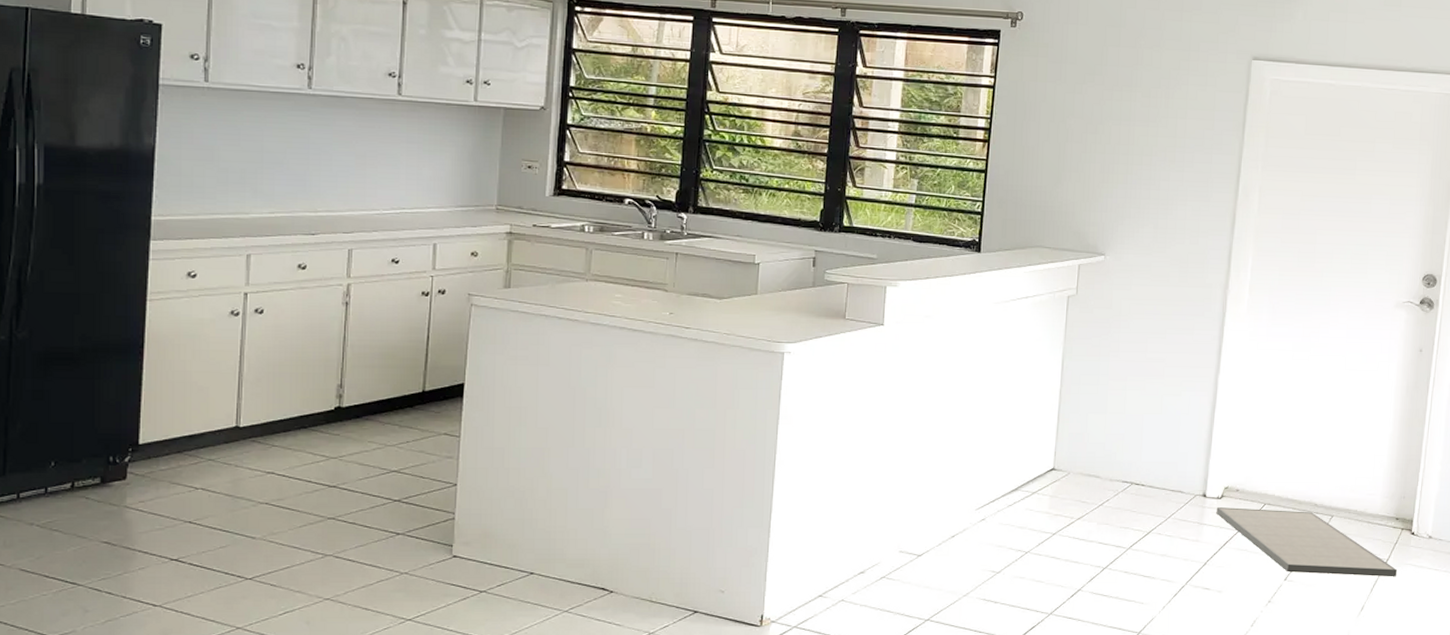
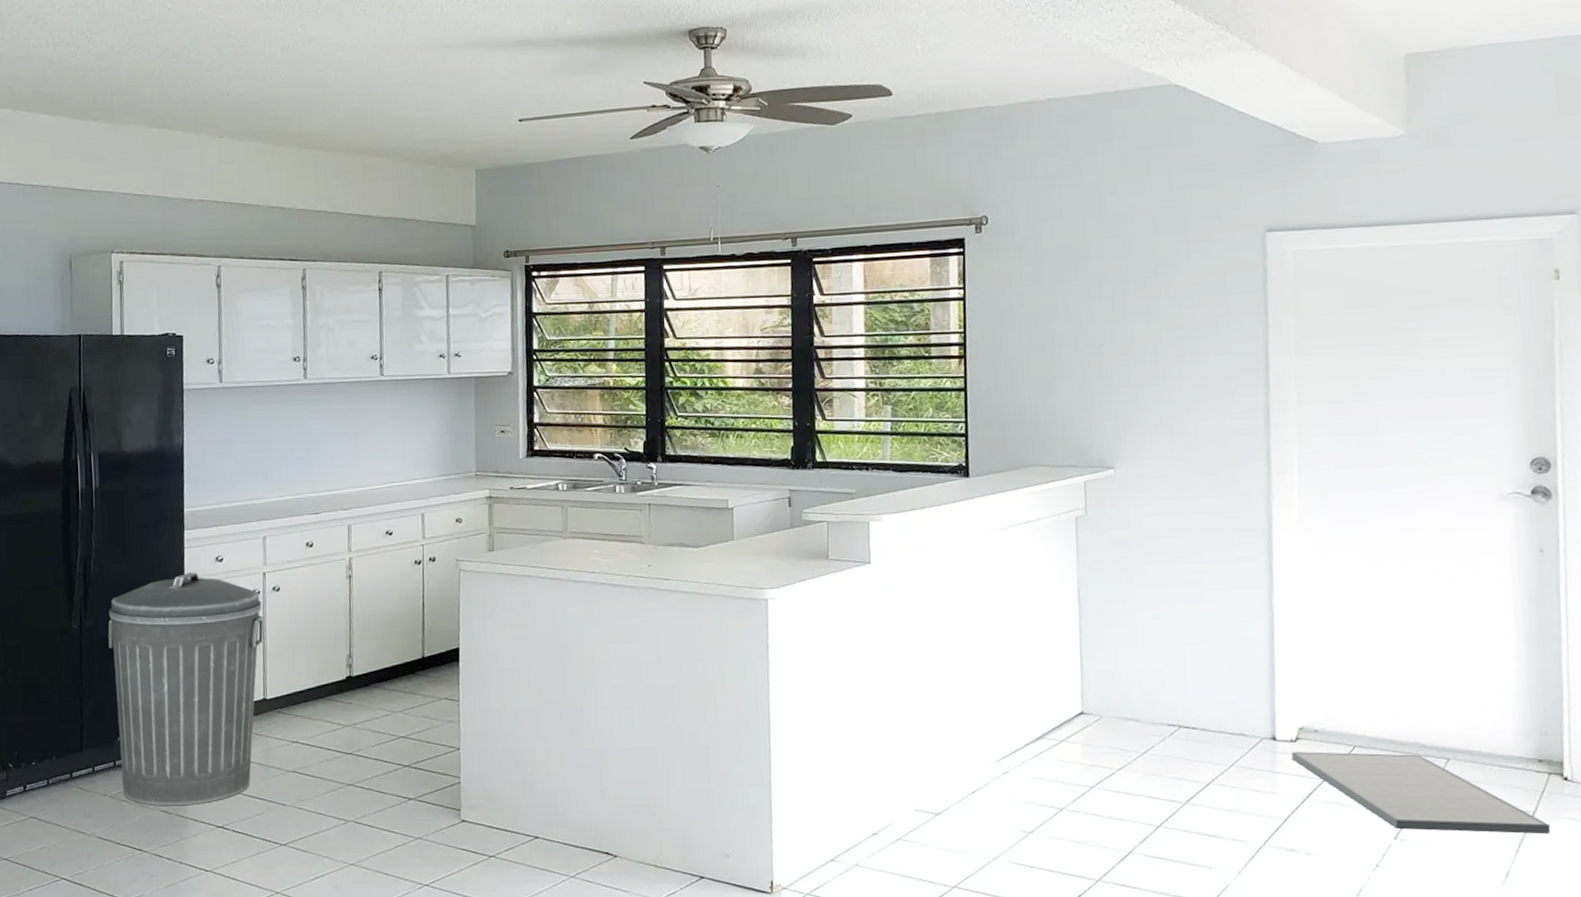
trash can: none [45,287,241,537] -> present [108,572,264,806]

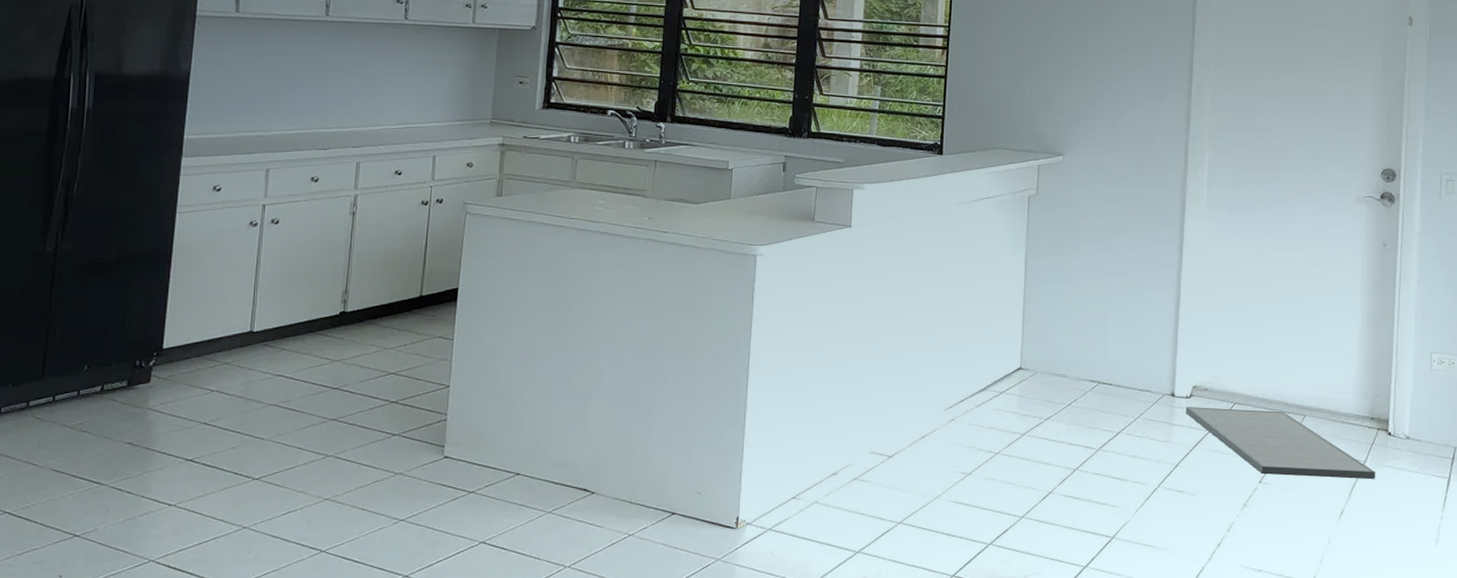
trash can: present [108,572,264,806] -> none [85,200,258,438]

